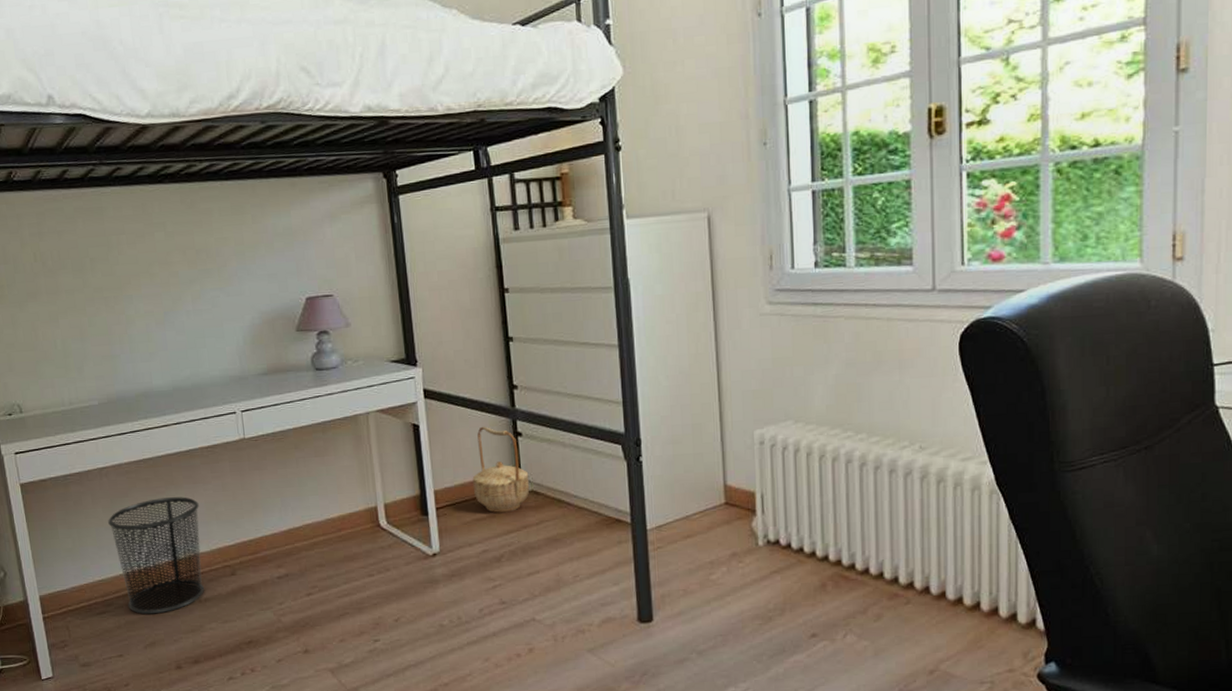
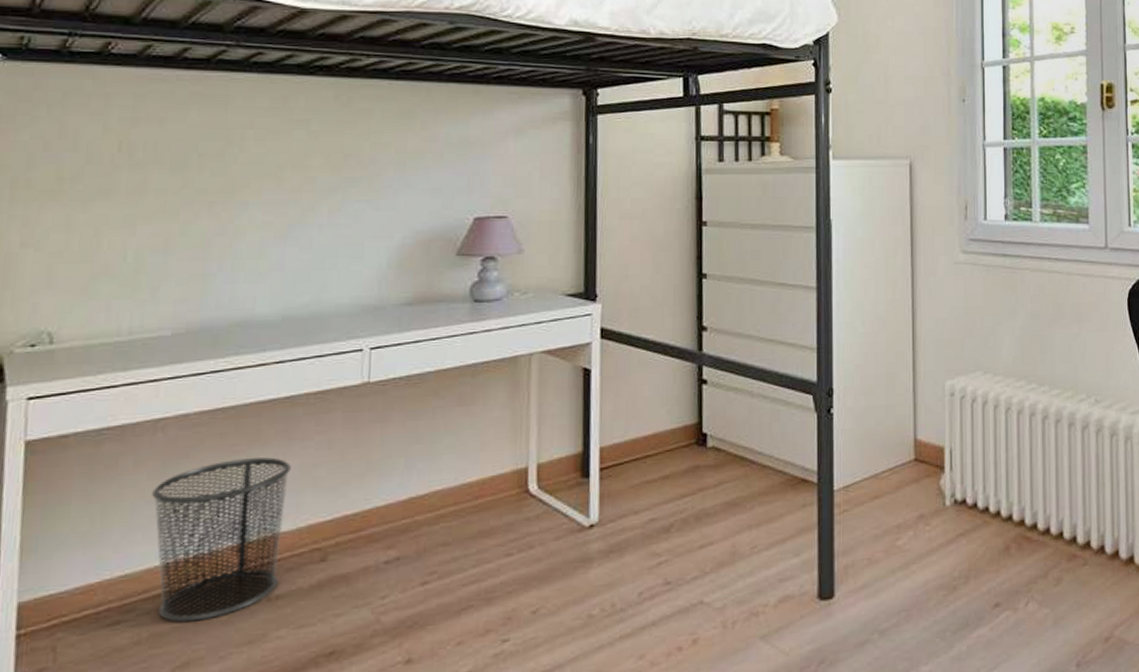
basket: present [472,426,530,513] -> none [646,372,711,473]

